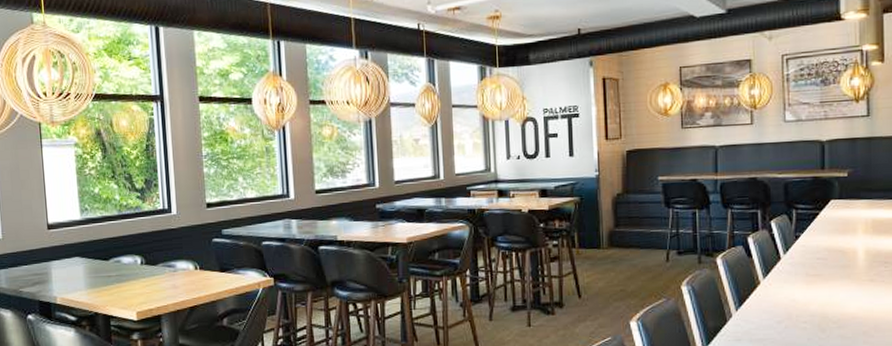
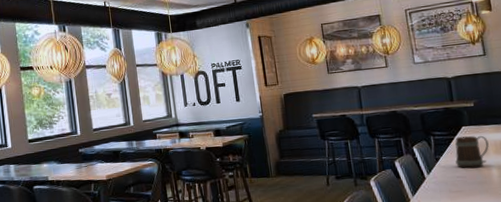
beer mug: none [818,211,858,250] -> present [455,135,489,169]

